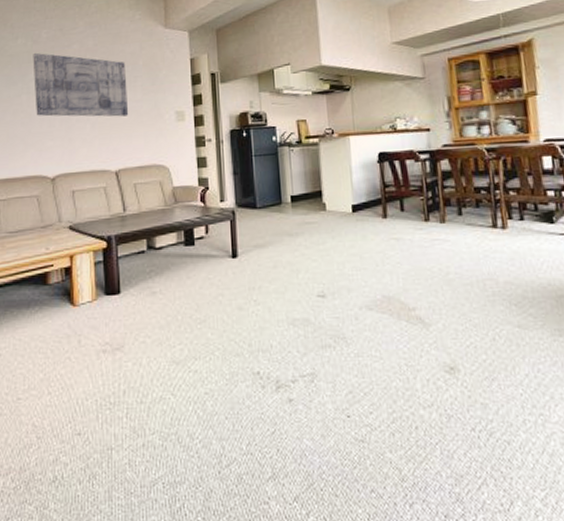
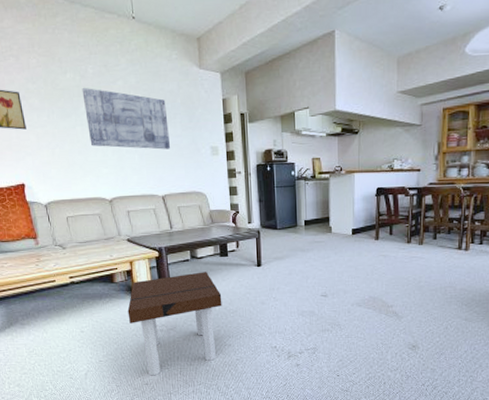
side table: none [61,267,186,421] -> present [127,272,222,376]

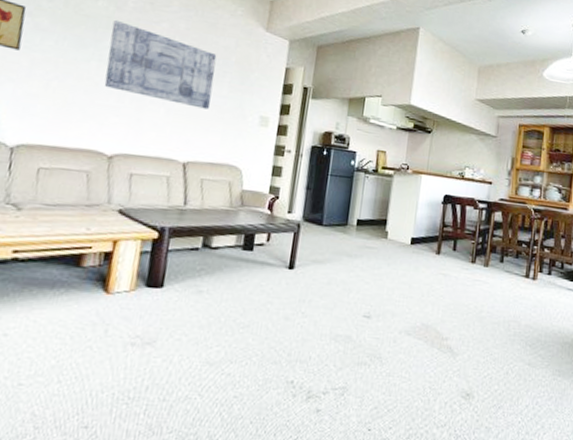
side table: present [127,272,222,376] -> none [86,266,233,414]

